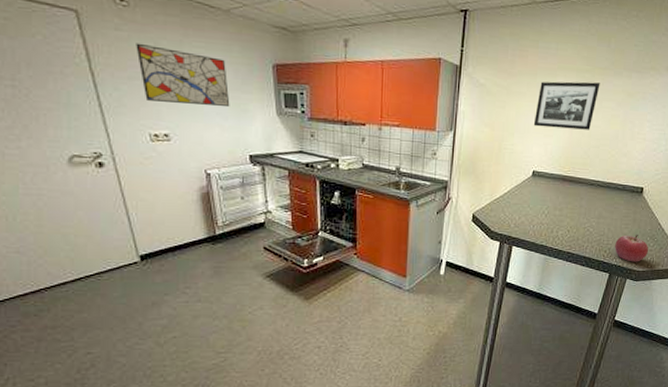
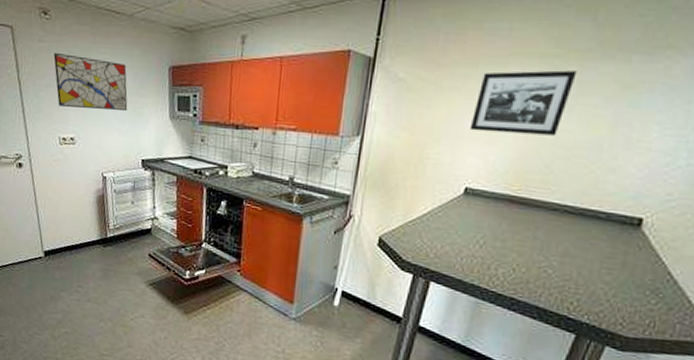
fruit: present [615,234,649,262] -> none [587,283,648,325]

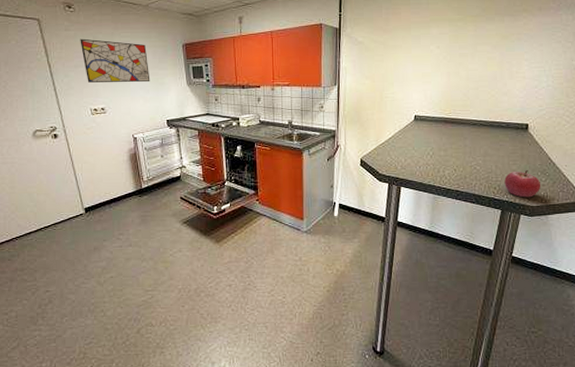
picture frame: present [469,70,577,136] -> none [411,29,473,75]
fruit: none [587,283,648,325] -> present [504,169,541,198]

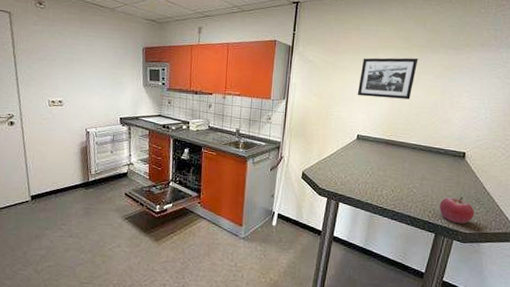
wall art: present [80,38,150,83] -> none [46,34,109,80]
picture frame: none [411,29,473,75] -> present [357,58,418,99]

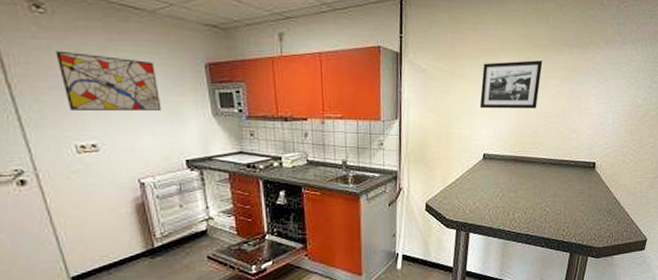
wall art: none [46,34,109,80] -> present [55,50,162,110]
fruit: present [439,196,475,224] -> none [573,209,607,239]

